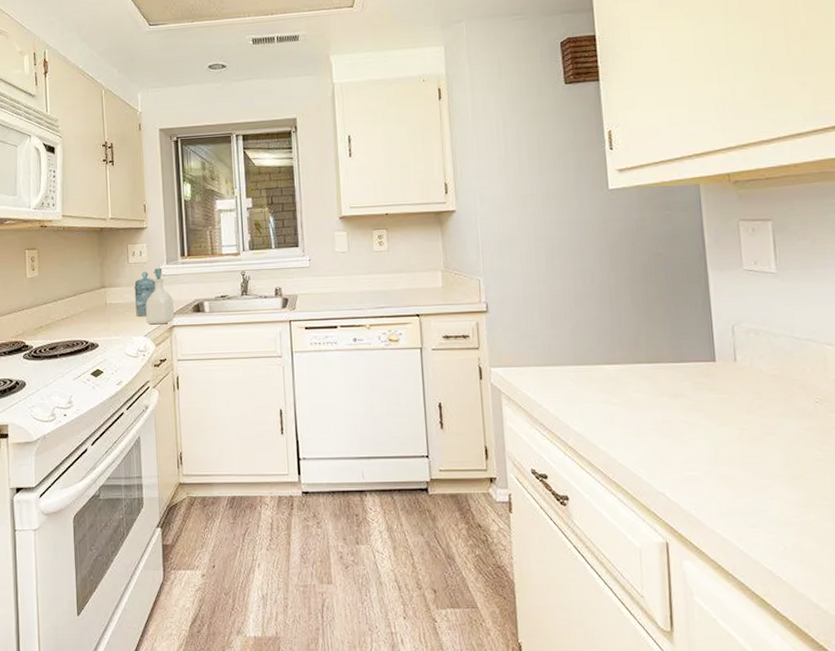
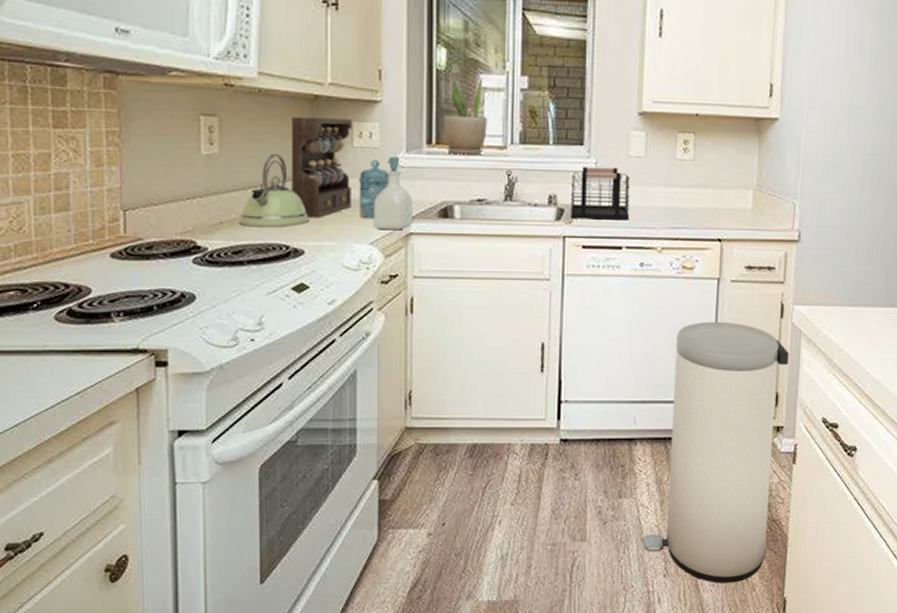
kettle: none [53,272,101,329] -> present [239,153,309,228]
spice rack: none [85,243,130,319] -> present [291,117,353,218]
potted plant: none [192,202,225,263] -> present [444,77,487,155]
dish rack: none [291,262,341,306] -> present [570,166,631,220]
pedal bin: none [382,385,496,627] -> present [643,321,789,583]

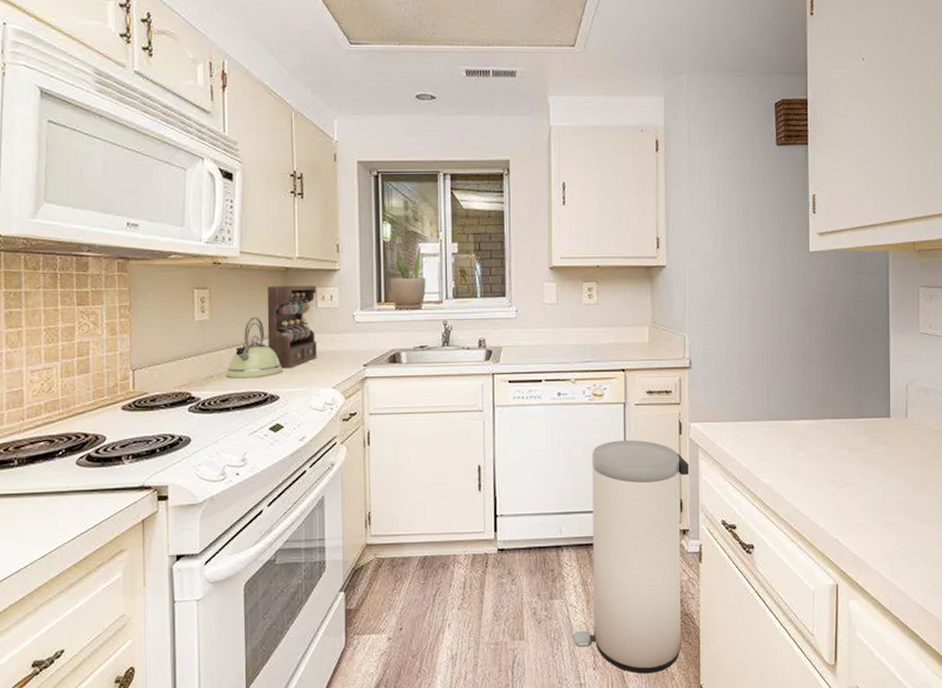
canister: present [358,159,389,220] -> none [322,317,347,368]
soap bottle: present [373,157,412,231] -> none [335,315,367,376]
dish rack: present [570,166,631,220] -> none [496,314,547,358]

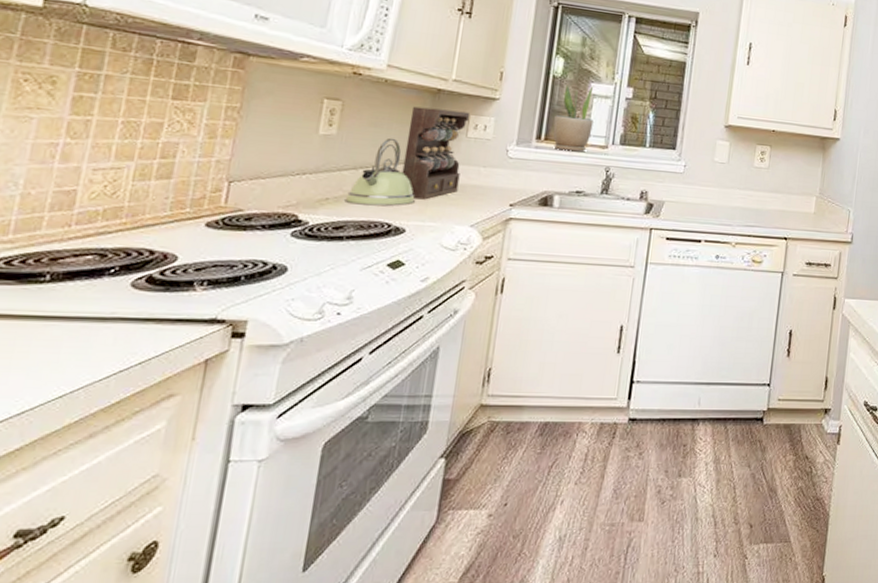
pedal bin: present [574,439,689,674] -> none [697,310,839,563]

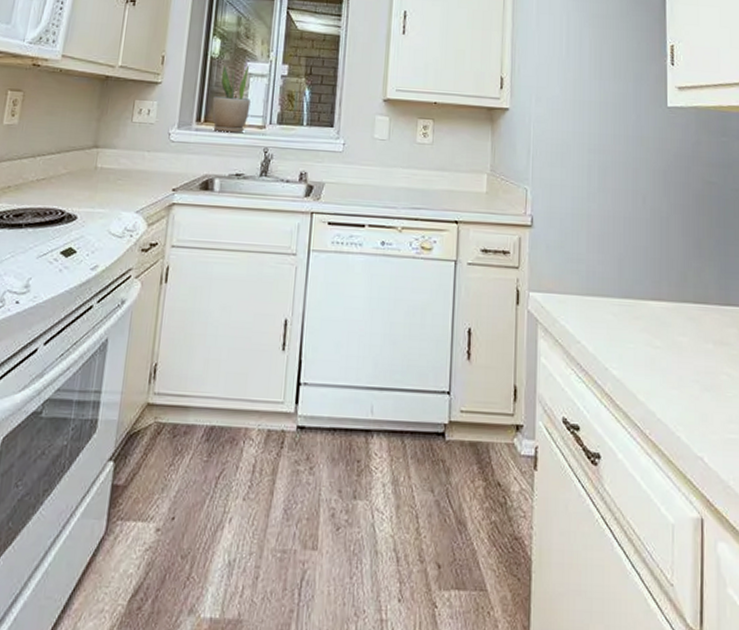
kettle: present [344,137,416,207] -> none [24,125,86,194]
spice rack: present [402,106,471,200] -> none [74,94,135,186]

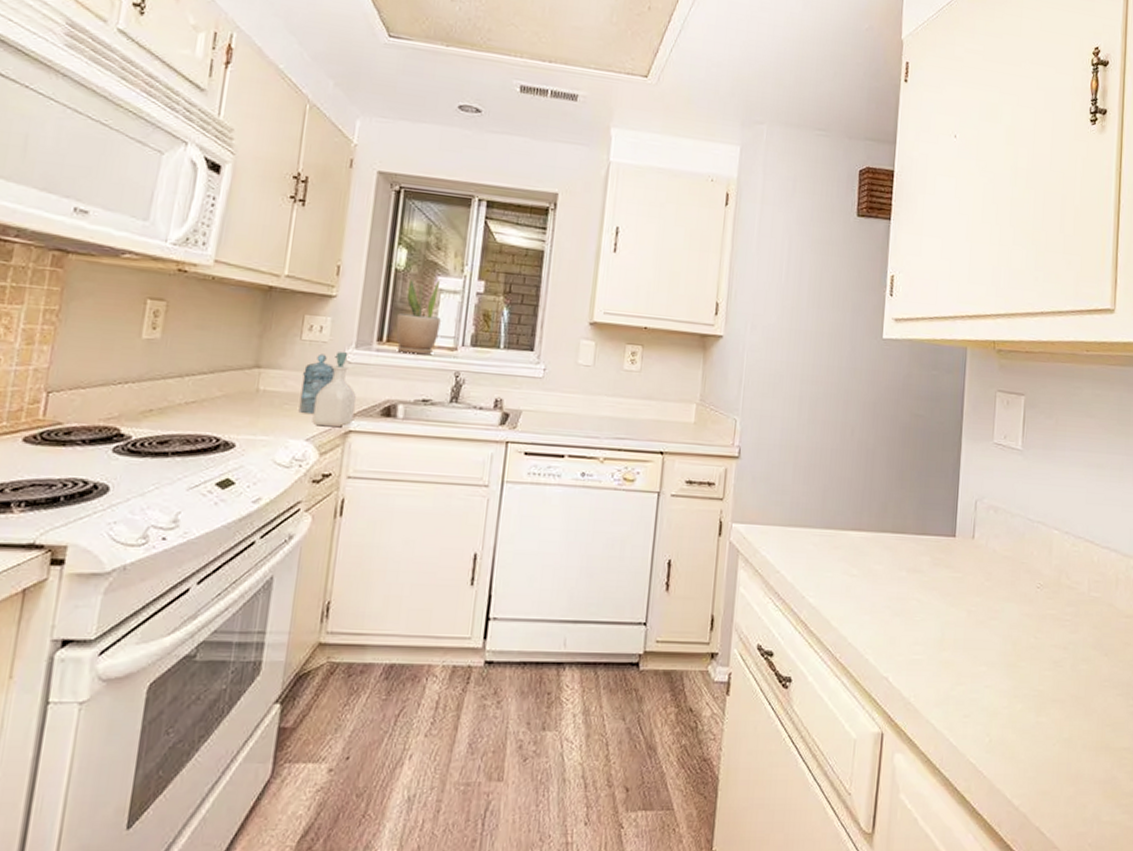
canister: none [130,134,161,189] -> present [298,353,335,415]
soap bottle: none [141,132,178,201] -> present [312,352,356,428]

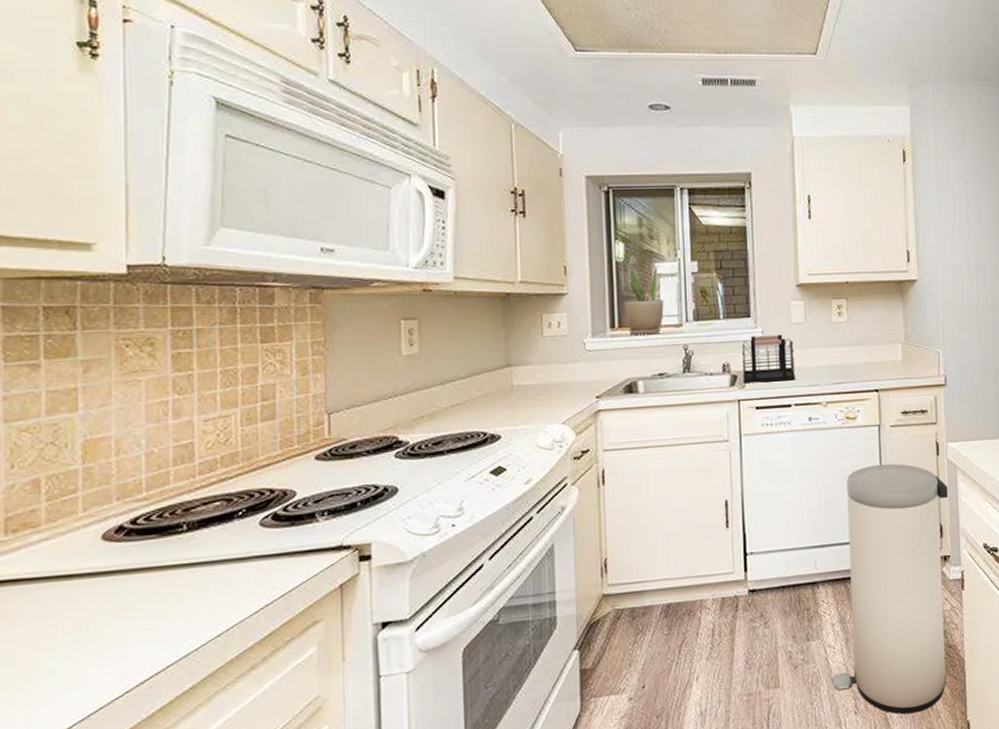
canister: present [298,353,335,415] -> none [548,346,577,401]
soap bottle: present [312,352,356,428] -> none [564,342,600,410]
dish rack: none [515,372,578,428] -> present [741,334,796,384]
pedal bin: none [564,536,726,834] -> present [833,463,948,715]

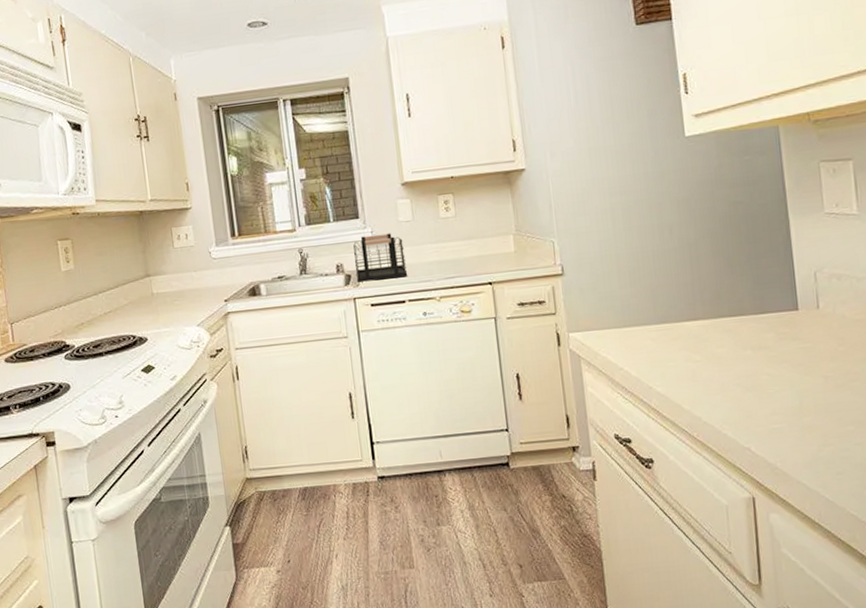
potted plant: present [625,265,664,336] -> none [242,175,278,243]
pedal bin: present [833,463,948,715] -> none [465,355,584,600]

